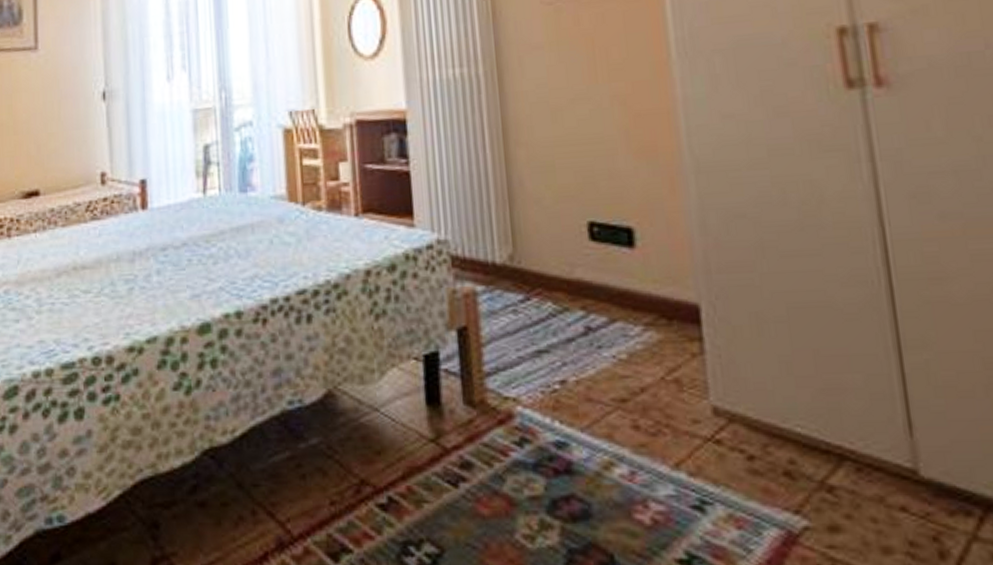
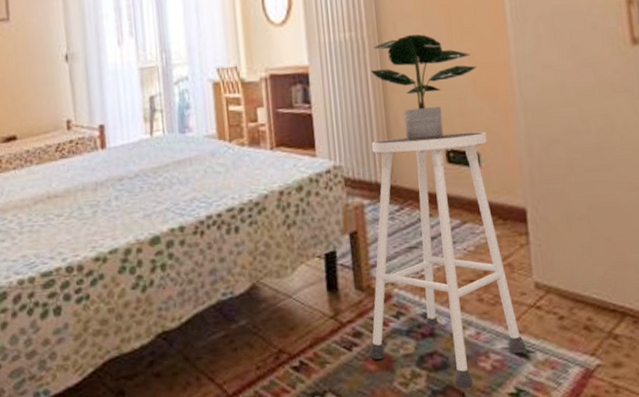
stool: none [481,200,701,550] -> present [369,131,526,389]
potted plant: none [487,71,630,210] -> present [370,34,476,141]

